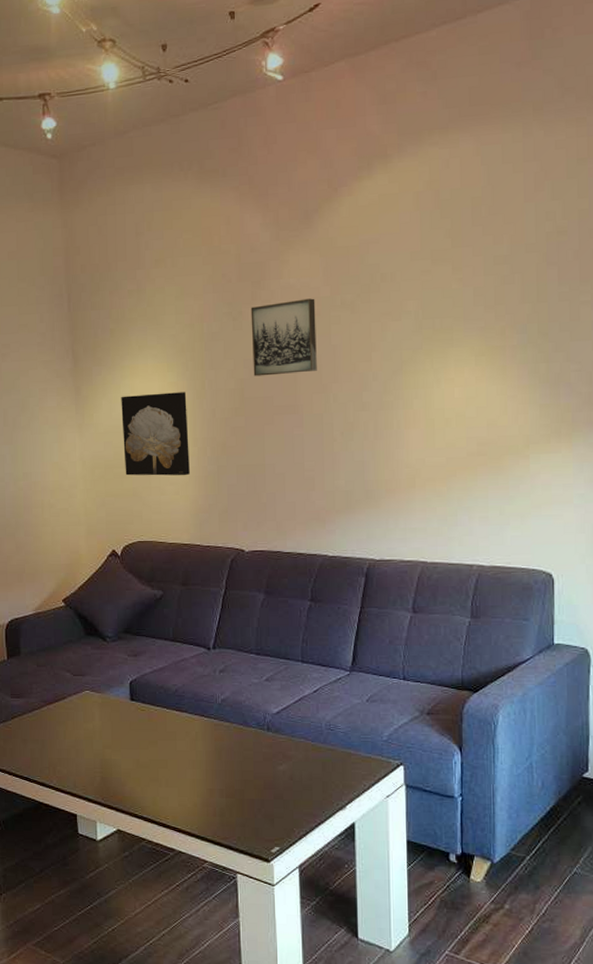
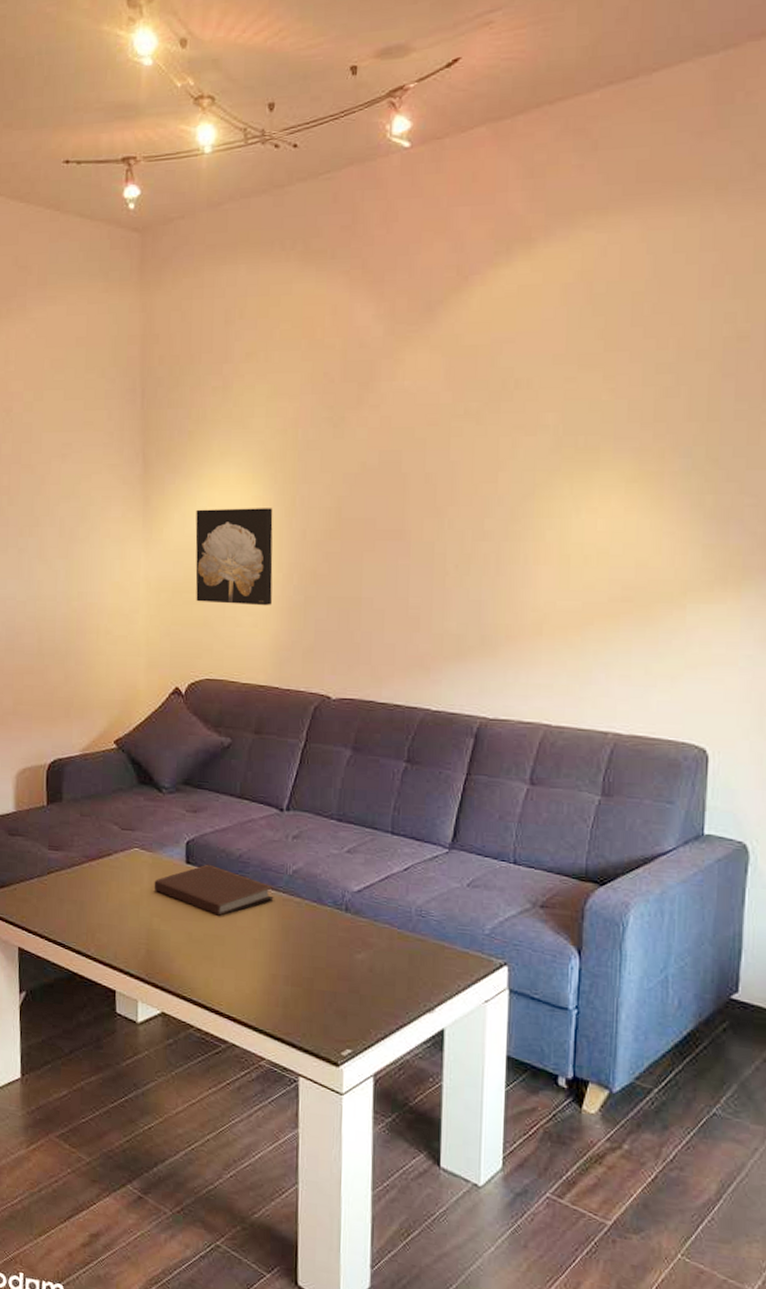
notebook: none [104,699,207,743] -> present [154,864,274,916]
wall art: present [250,298,317,376] -> none [354,405,434,494]

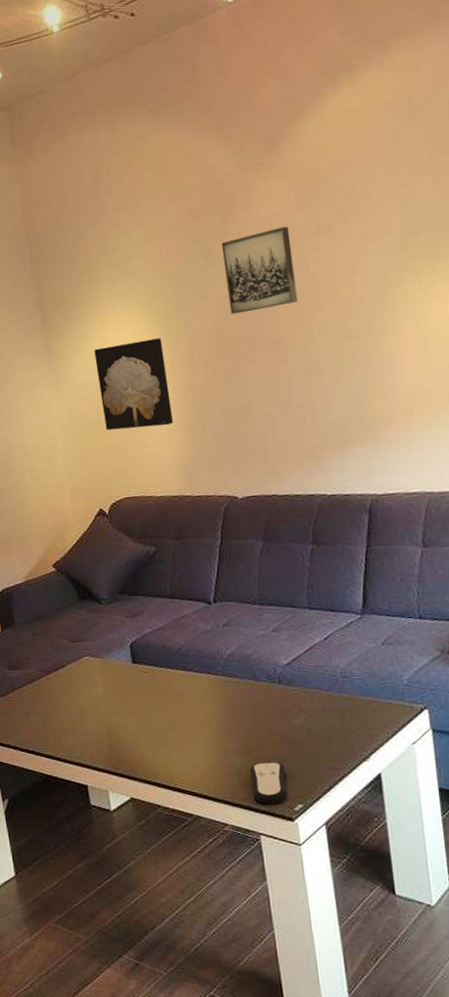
notebook: present [154,864,274,916] -> none [106,660,214,705]
remote control: none [298,995,338,1044] -> present [250,762,286,804]
wall art: none [354,405,434,494] -> present [221,226,298,315]

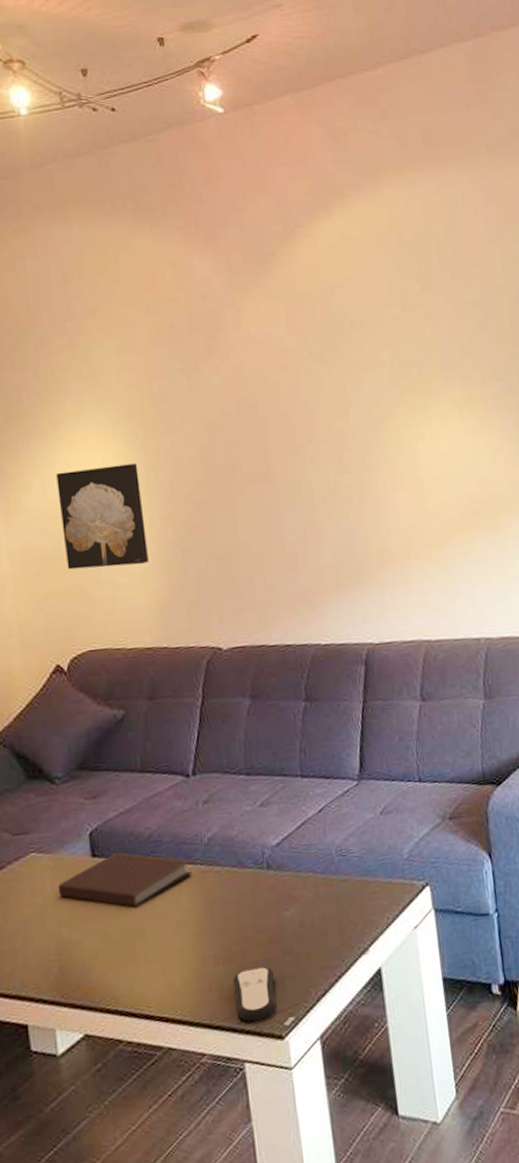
notebook: none [106,660,214,705] -> present [58,852,192,907]
wall art: present [221,226,298,315] -> none [207,350,289,441]

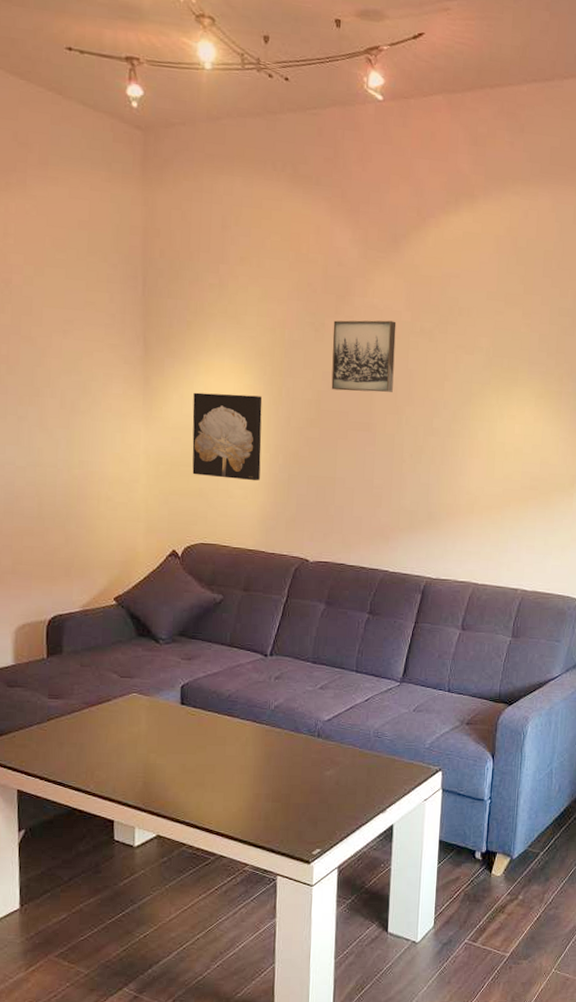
notebook: present [58,852,192,907] -> none [150,704,259,748]
wall art: none [207,350,289,441] -> present [331,320,397,393]
remote control: present [233,966,276,1022] -> none [277,809,310,847]

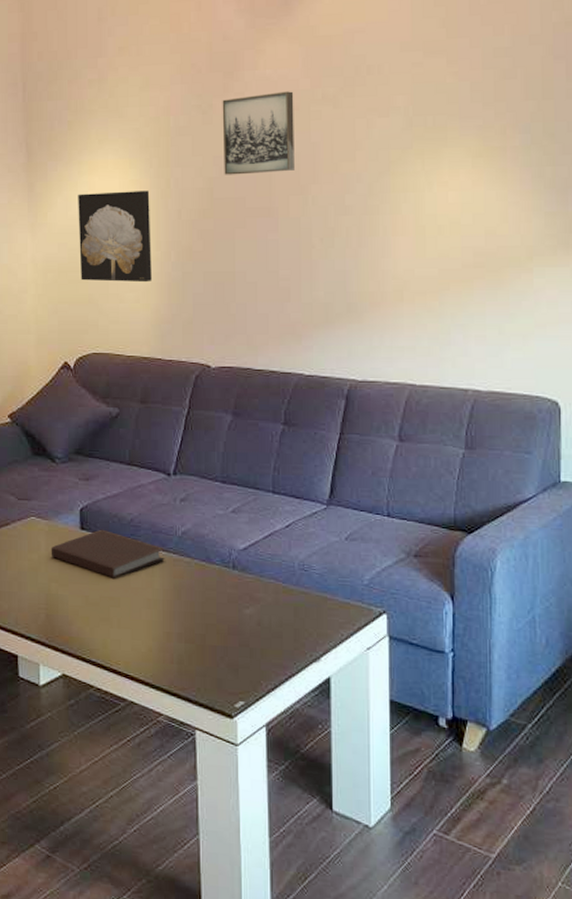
notebook: none [150,704,259,748] -> present [51,529,165,578]

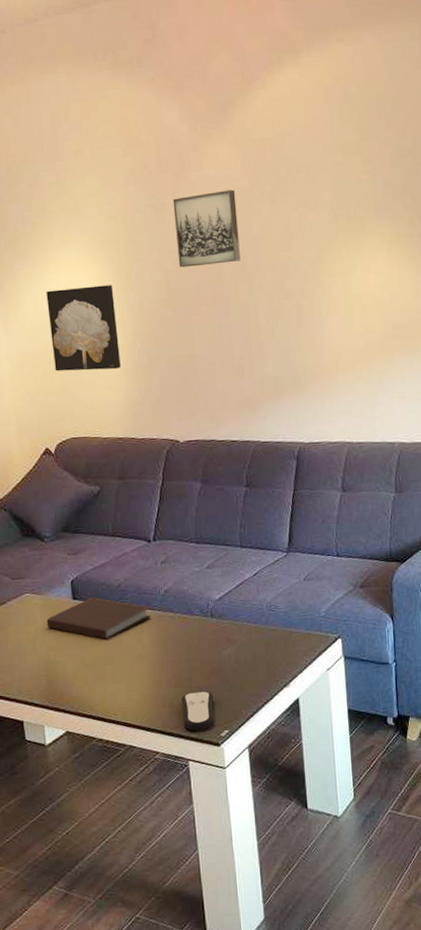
remote control: none [192,651,229,697] -> present [181,691,214,731]

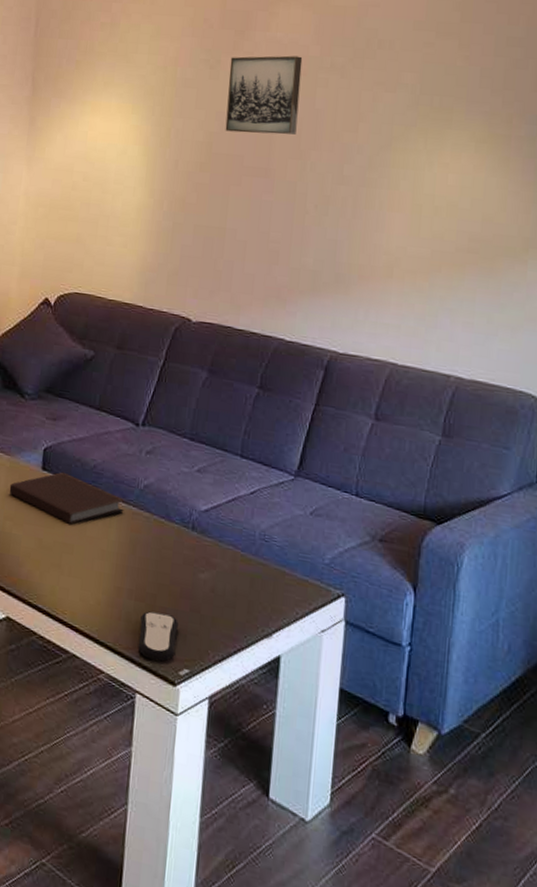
wall art: present [46,285,121,372] -> none [71,133,149,229]

